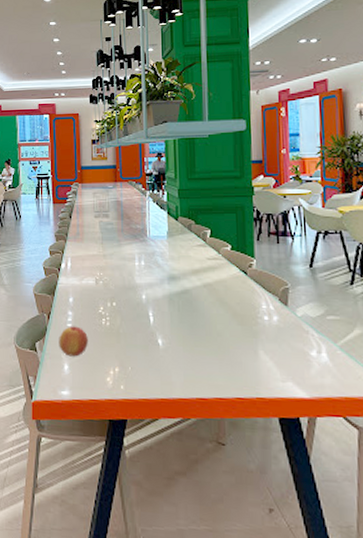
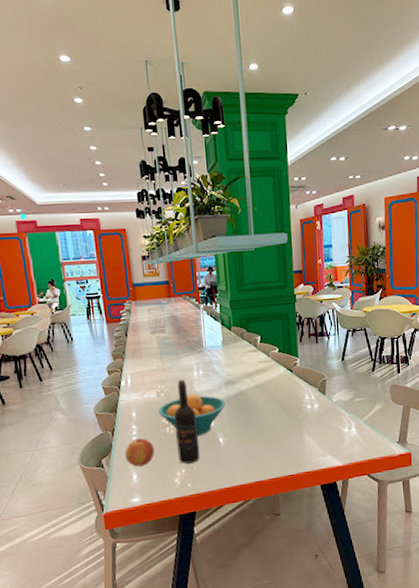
fruit bowl: none [96,285,168,333] -> present [158,393,227,436]
wine bottle: none [112,268,136,363] -> present [174,379,200,464]

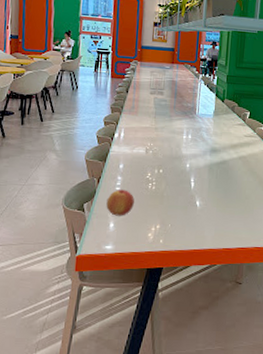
fruit bowl: present [158,393,227,436] -> none [144,155,209,196]
wine bottle: present [174,379,200,464] -> none [155,140,178,221]

